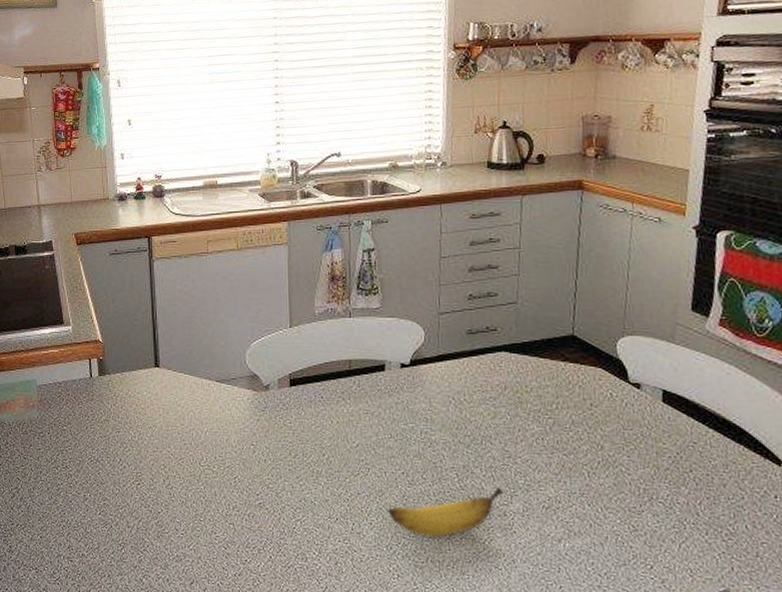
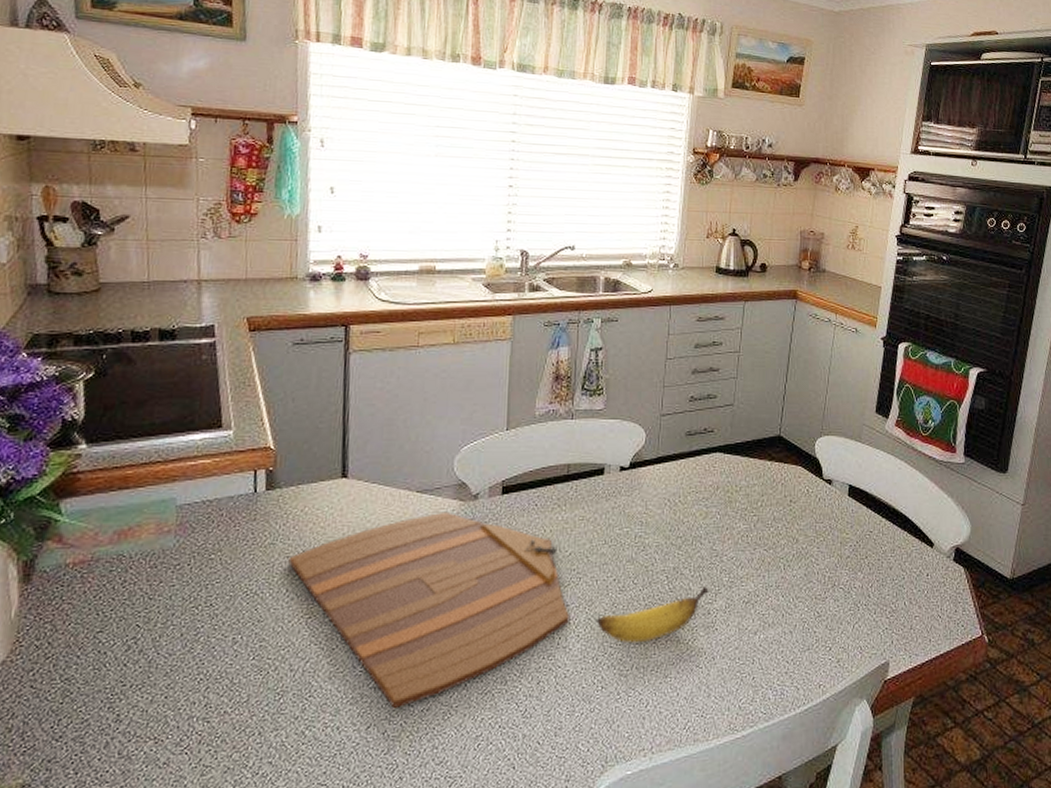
cutting board: none [119,399,361,570] -> present [288,511,569,708]

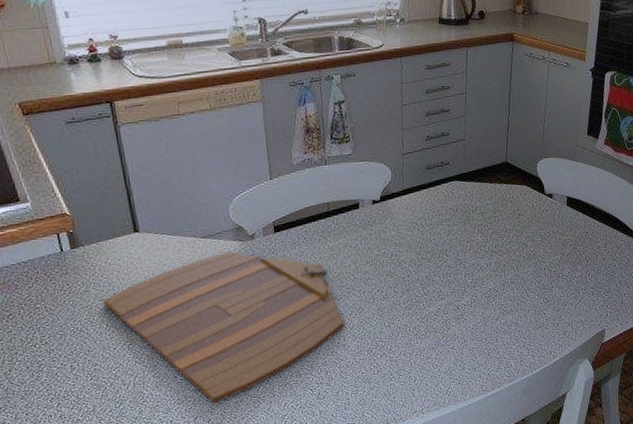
banana: present [597,587,709,644] -> none [367,288,457,337]

